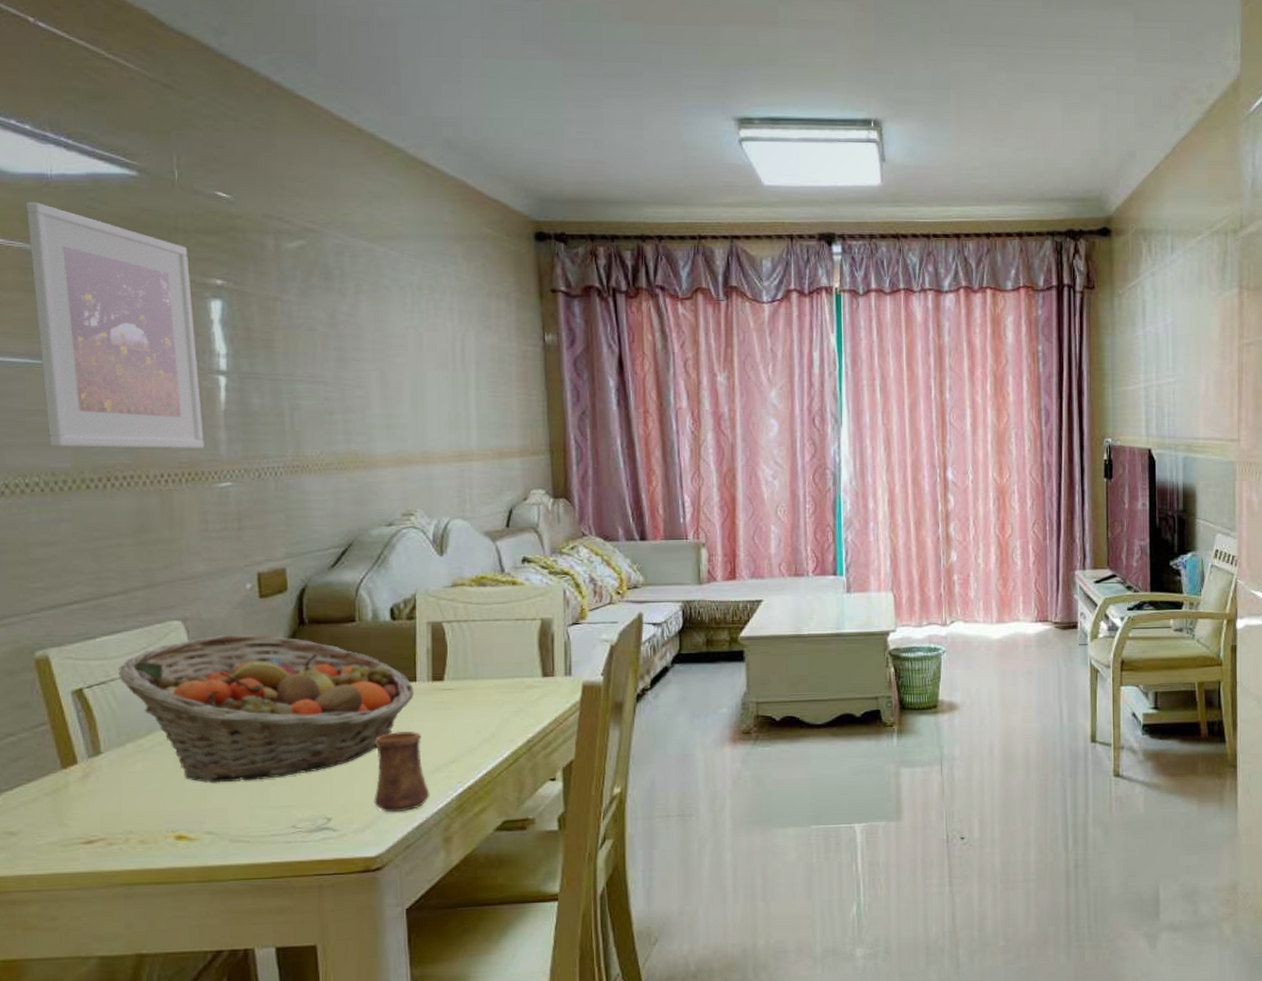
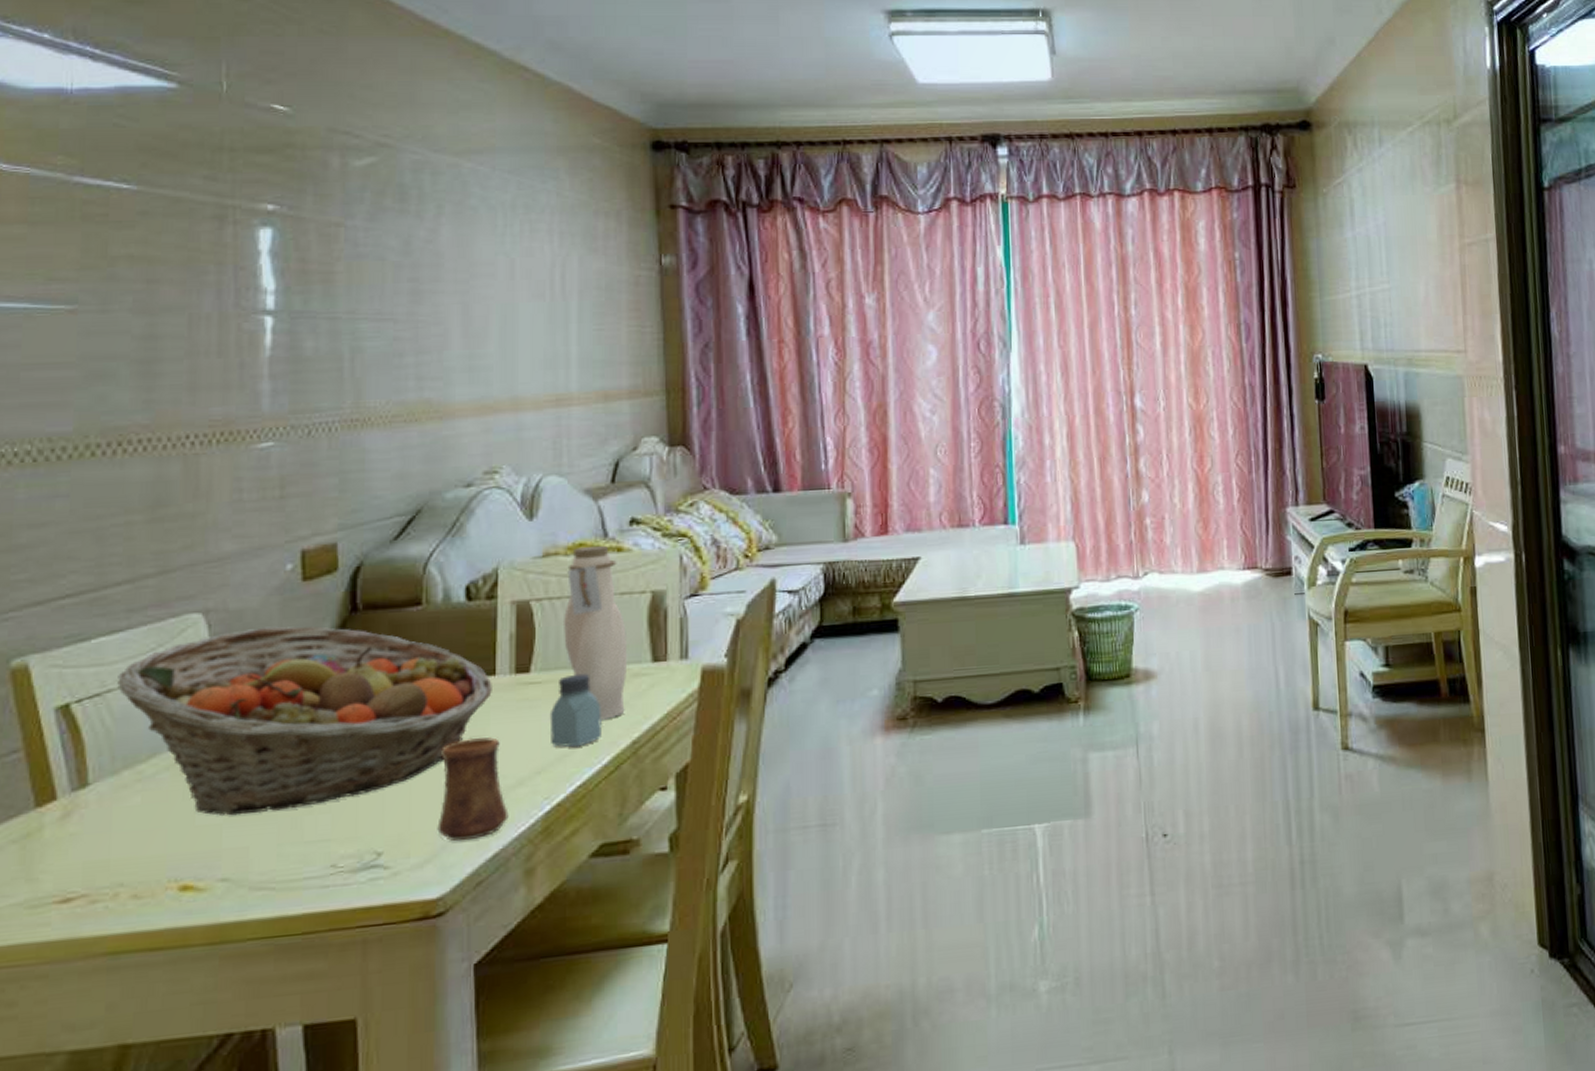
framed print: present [25,202,204,448] -> none [37,121,243,407]
saltshaker: none [460,683,502,743] -> present [549,673,601,748]
water bottle: none [469,579,523,722] -> present [562,545,628,720]

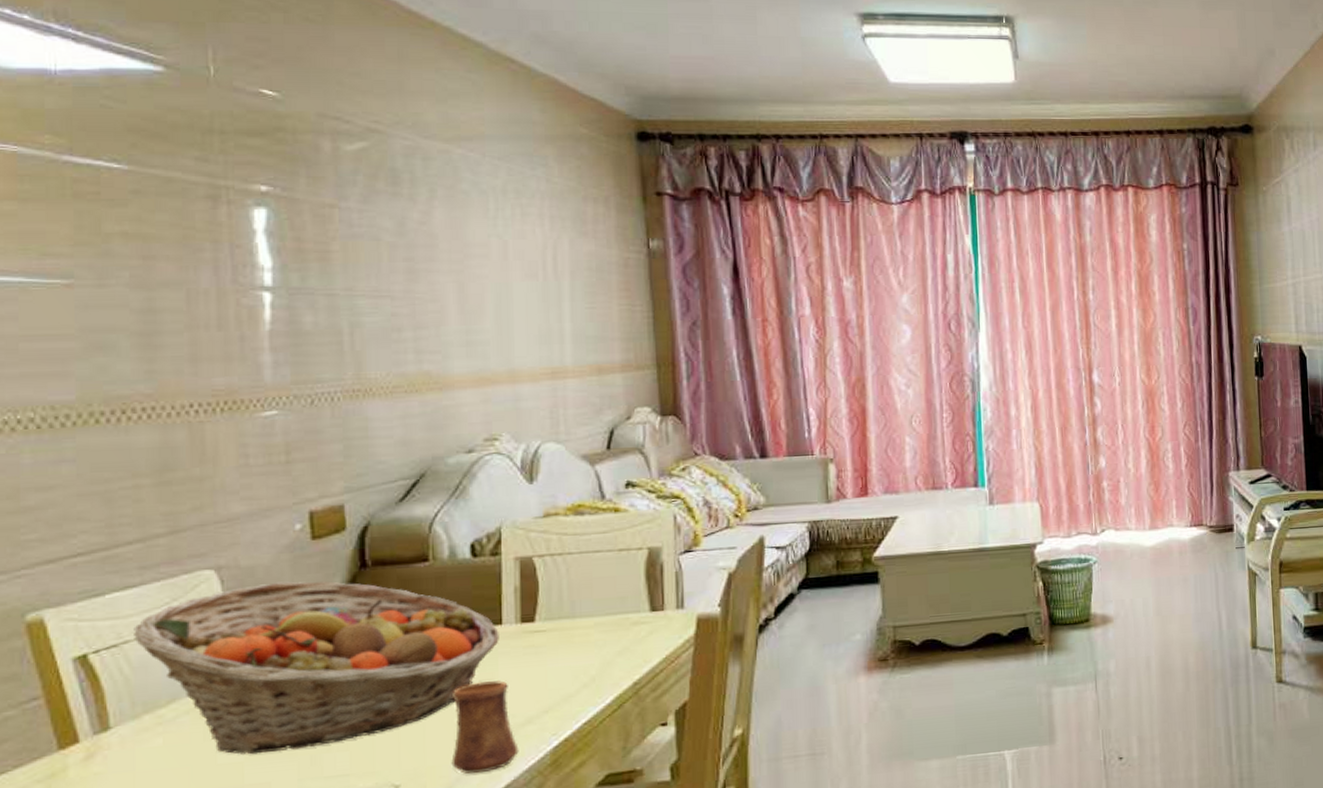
saltshaker: present [549,673,601,748] -> none [554,622,604,689]
water bottle: present [562,545,628,720] -> none [564,506,627,664]

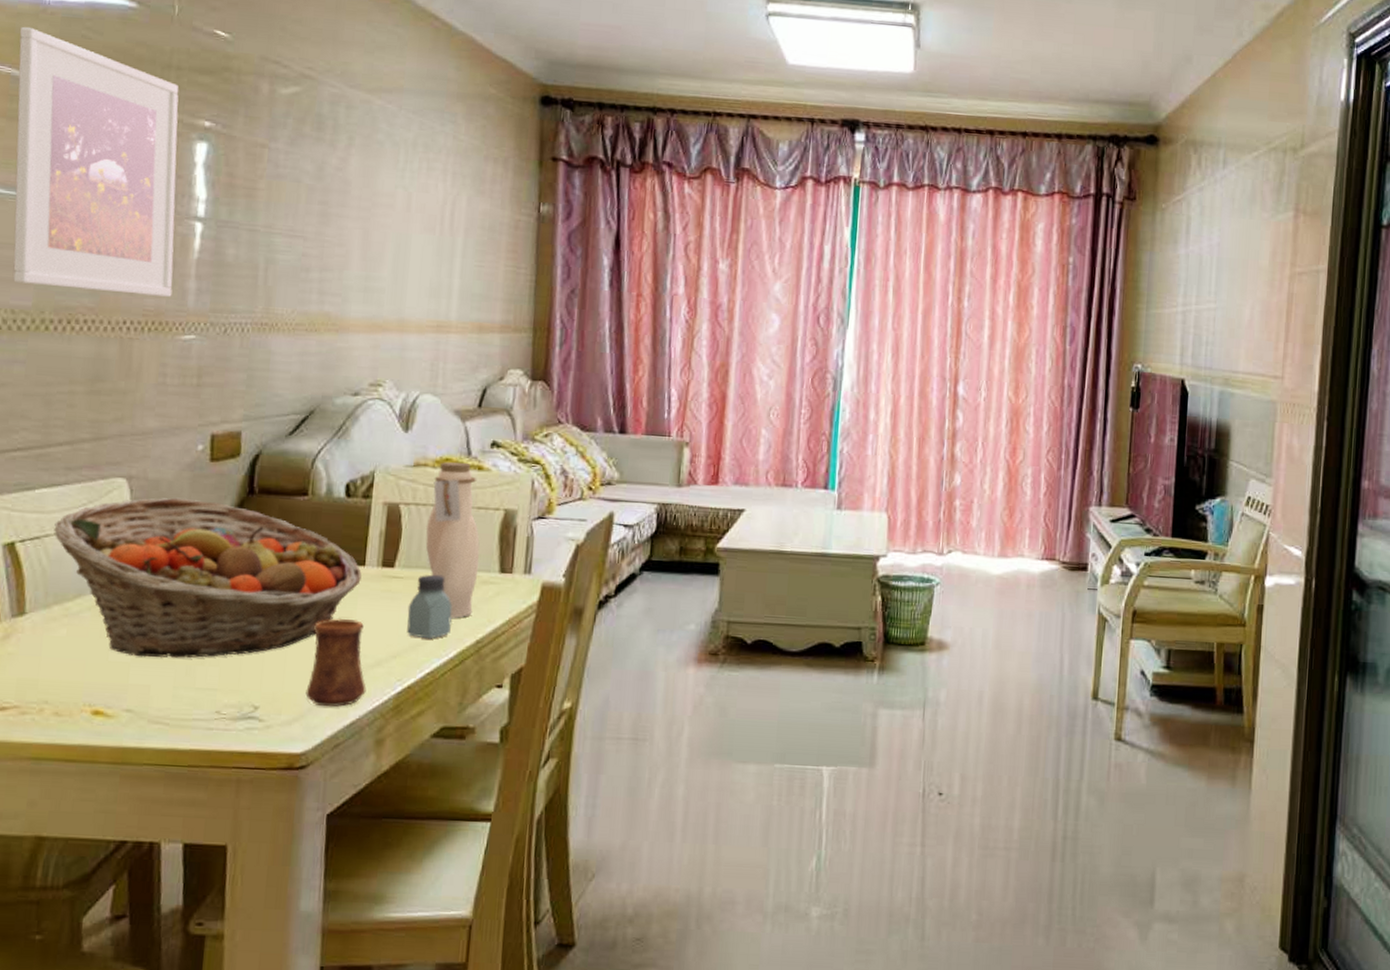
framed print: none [22,101,244,376] -> present [13,27,179,297]
saltshaker: none [554,622,604,689] -> present [407,574,453,639]
water bottle: none [564,506,627,664] -> present [425,462,480,618]

